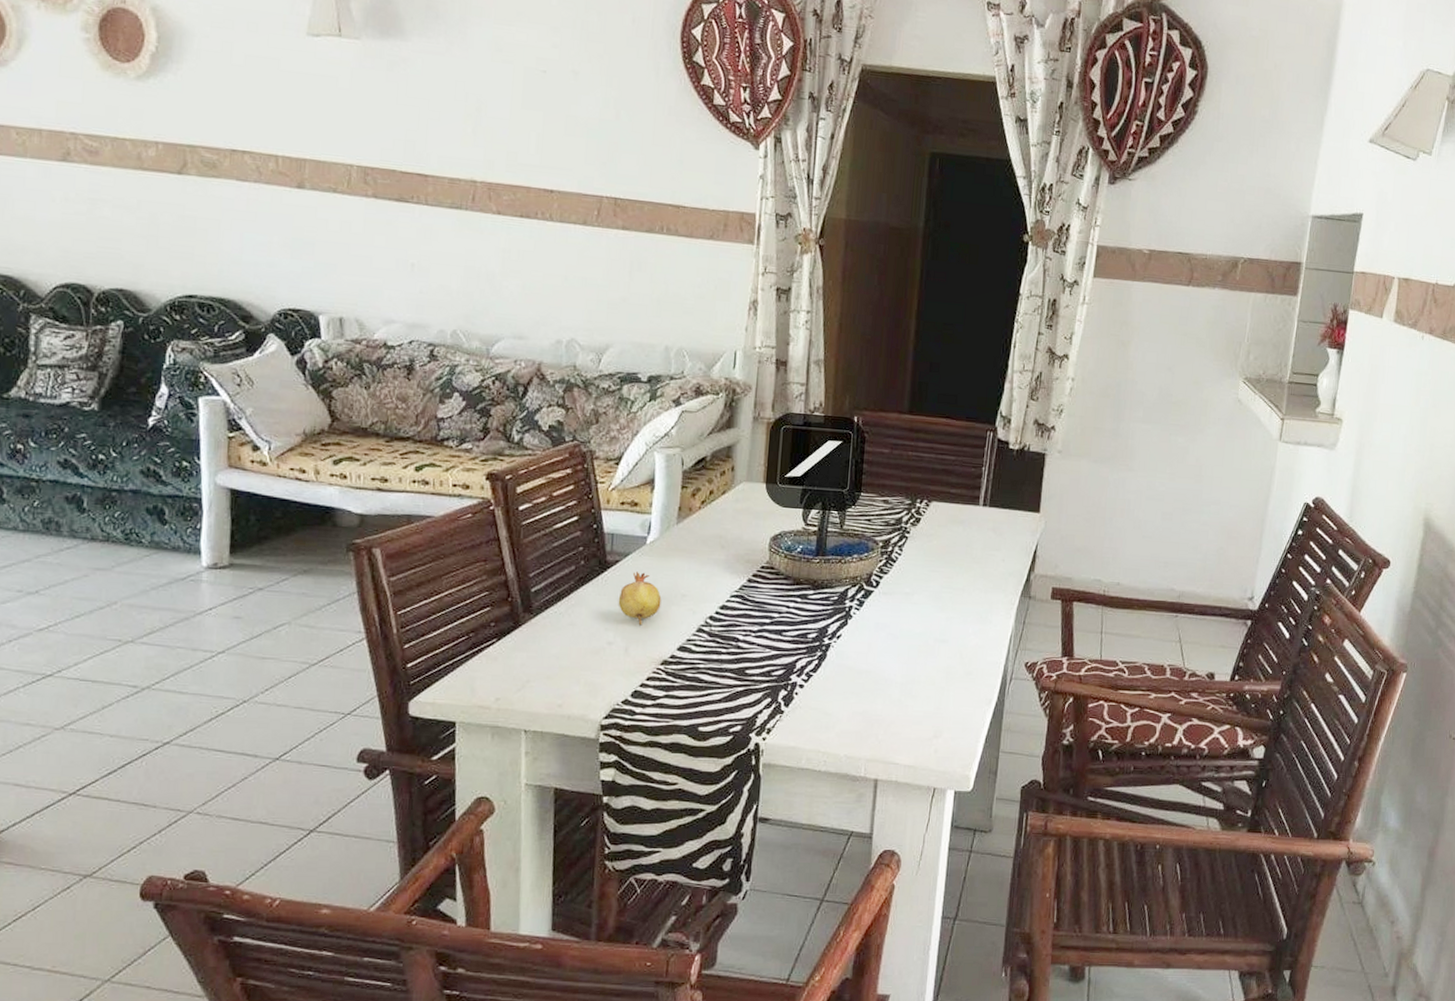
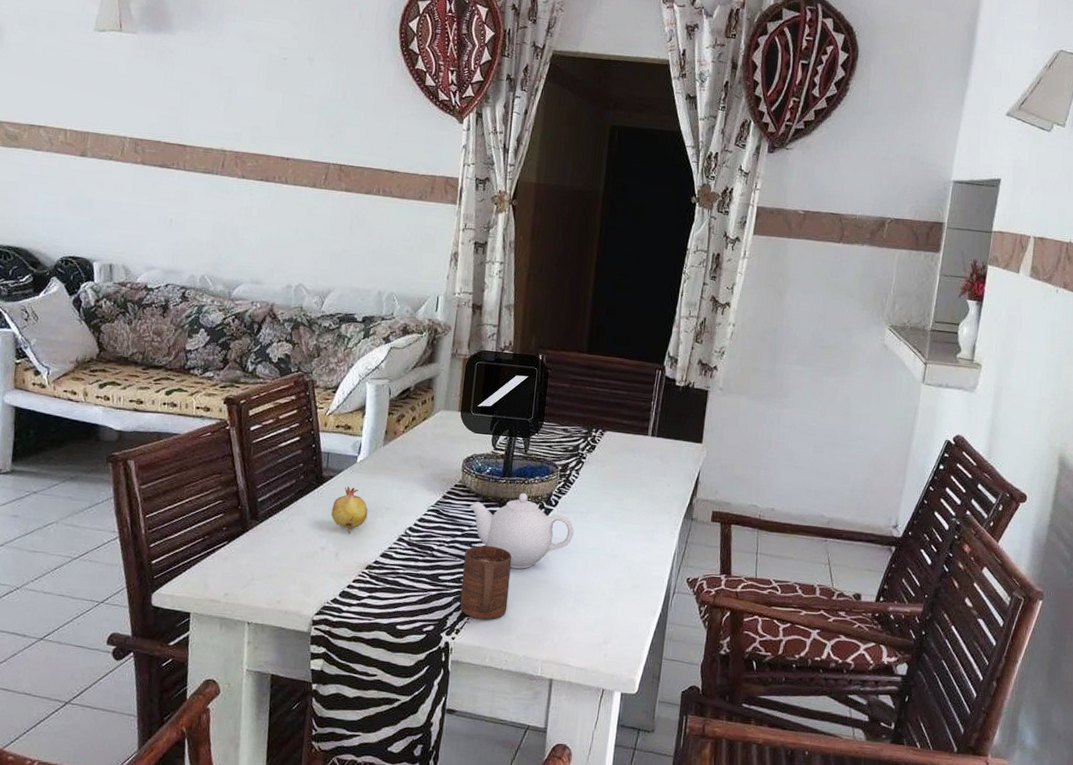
cup: none [770,633,829,717] -> present [459,545,512,620]
teapot: none [777,573,898,659] -> present [468,492,574,569]

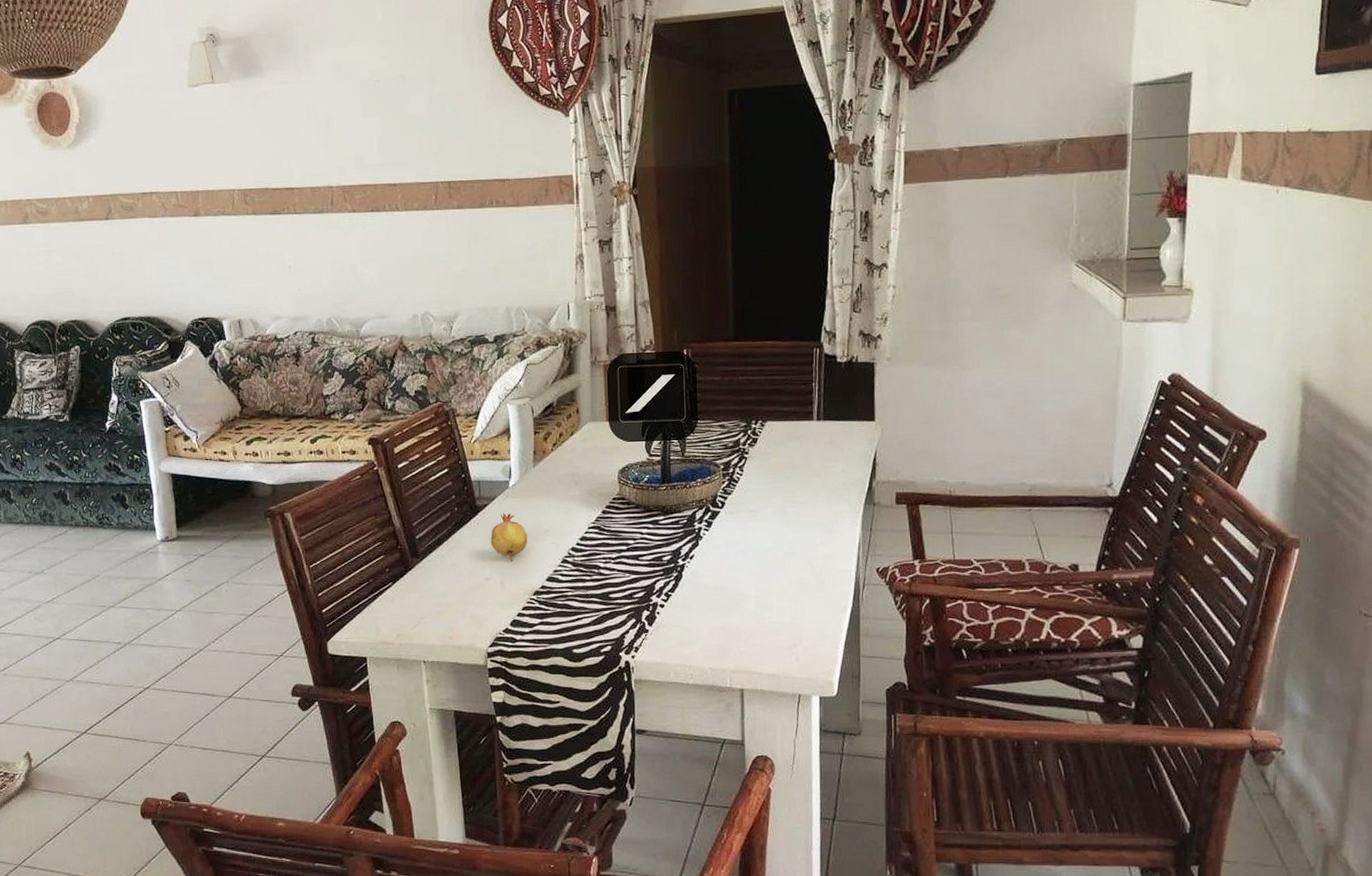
cup: present [459,545,512,620] -> none [633,557,685,634]
teapot: present [468,492,574,569] -> none [630,497,746,578]

